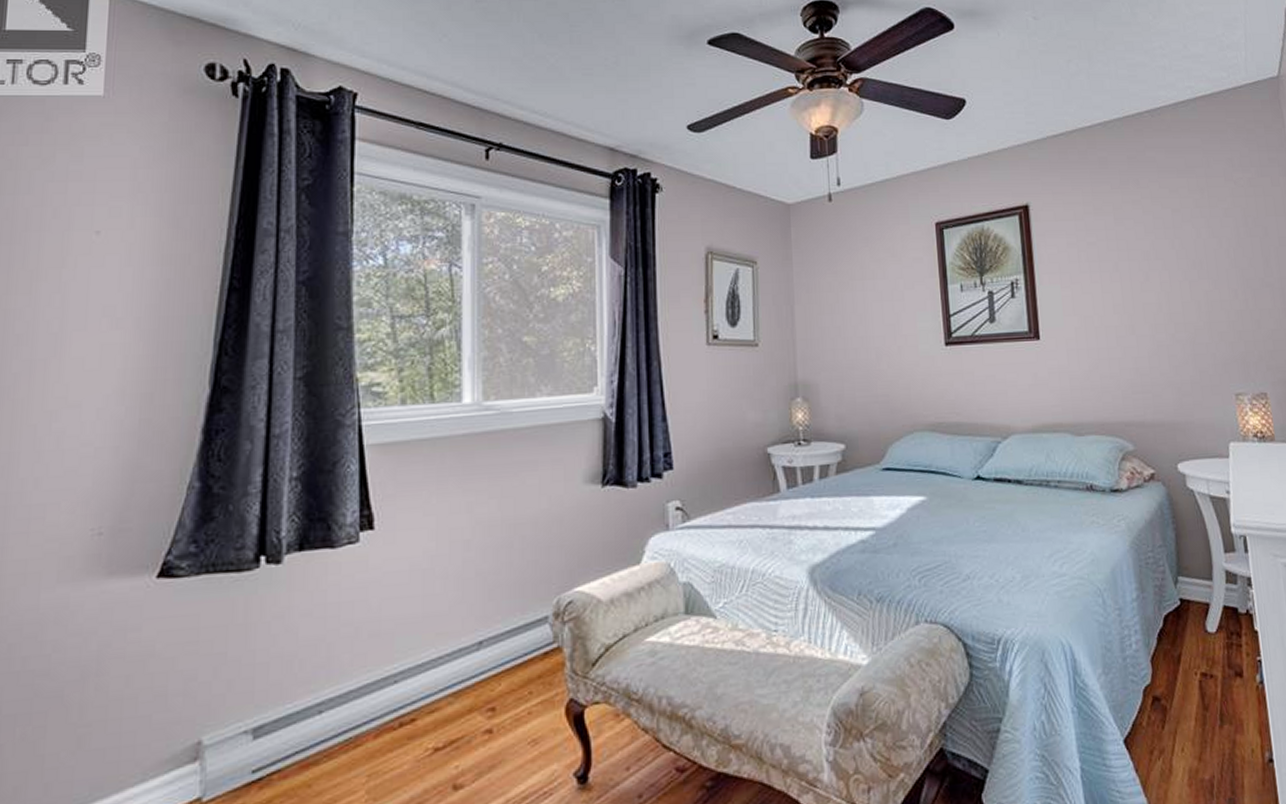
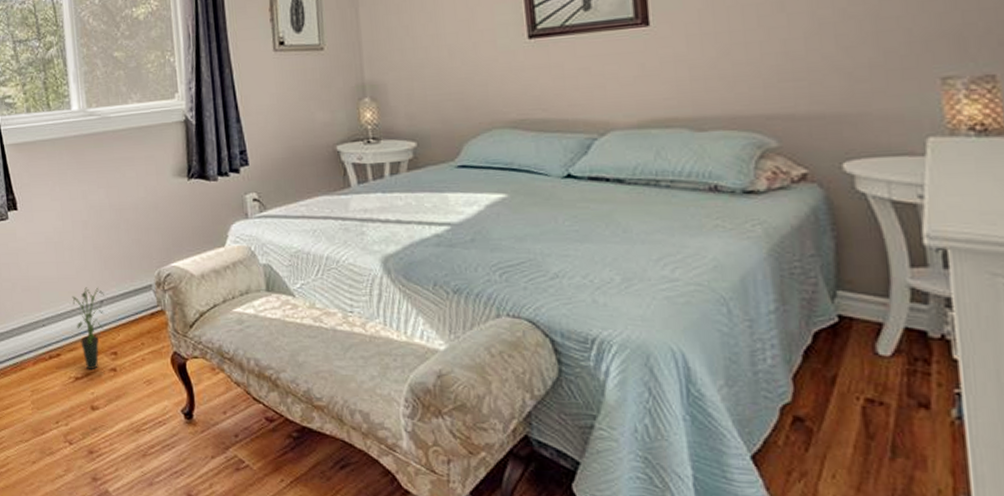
potted plant: none [440,624,485,736] -> present [72,287,105,370]

